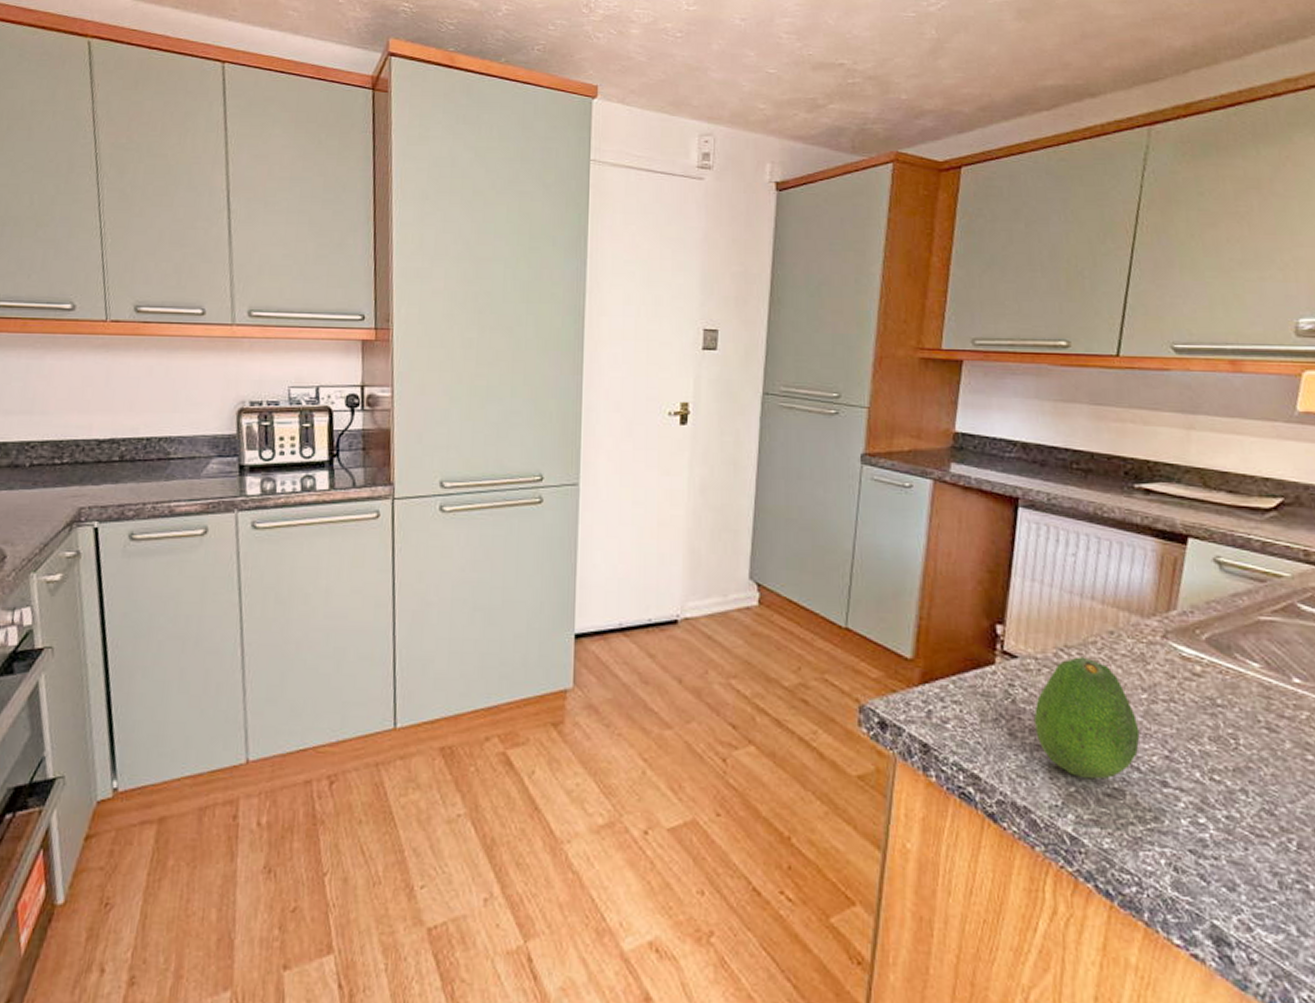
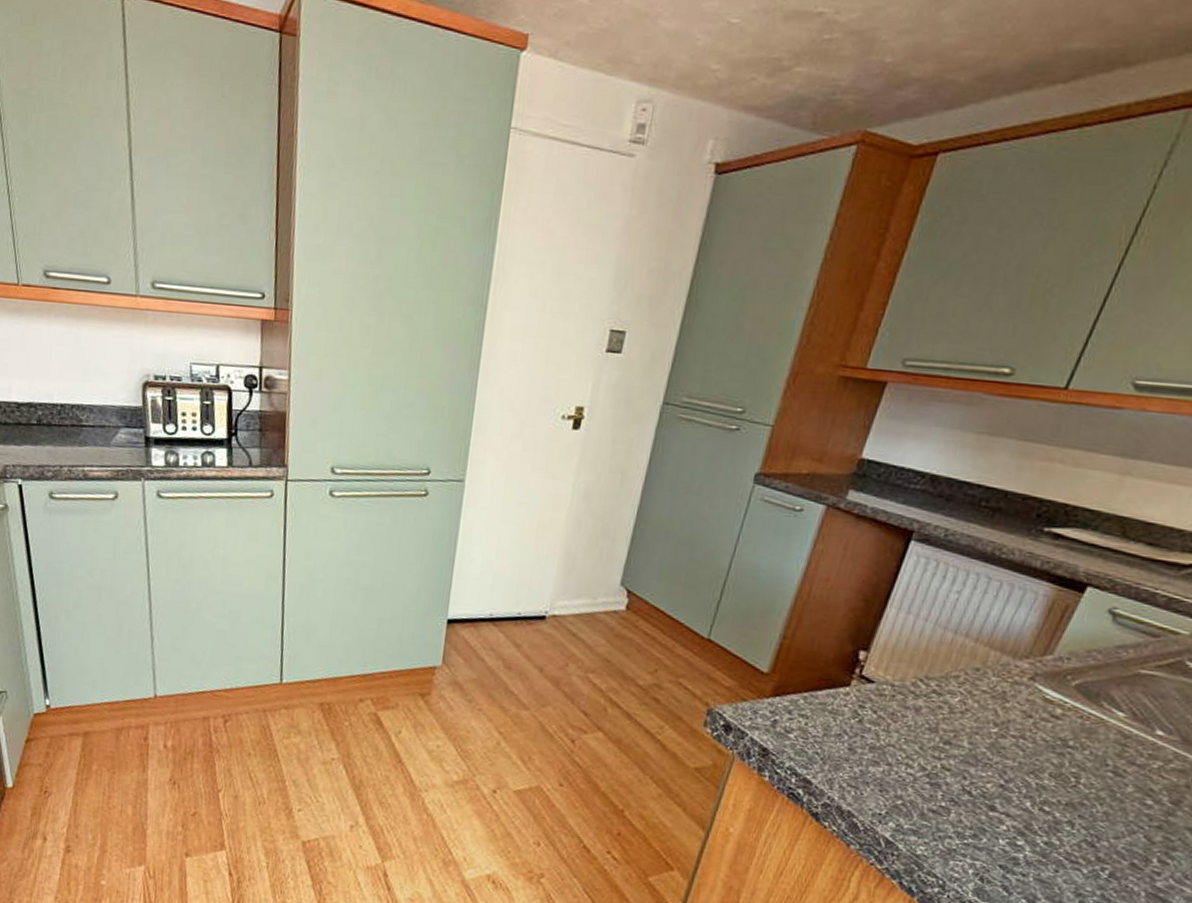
fruit: present [1033,657,1140,780] -> none [875,688,981,798]

